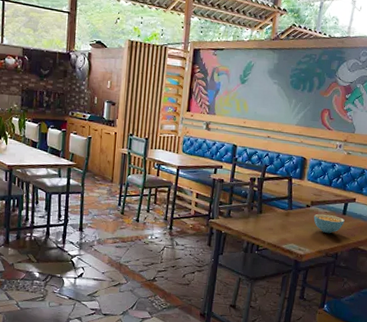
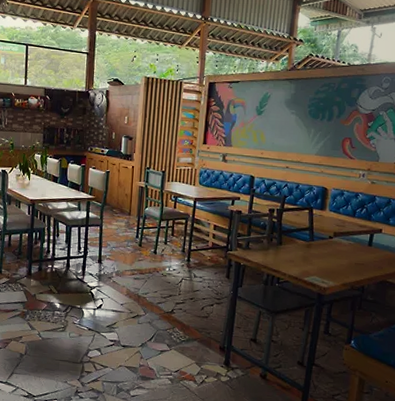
cereal bowl: present [313,213,345,233] -> none [337,245,371,265]

